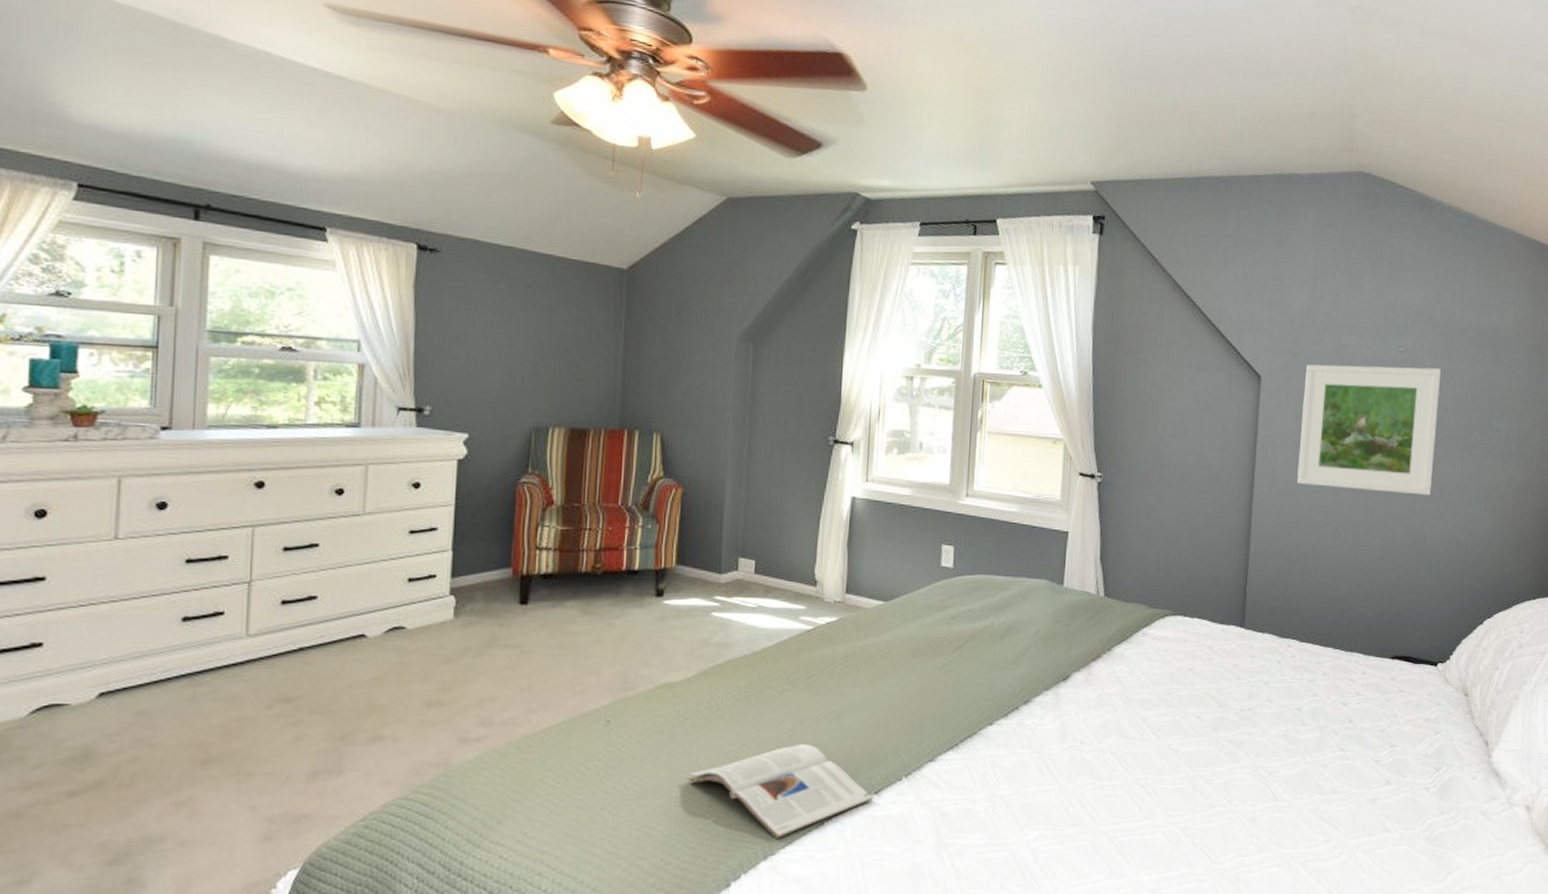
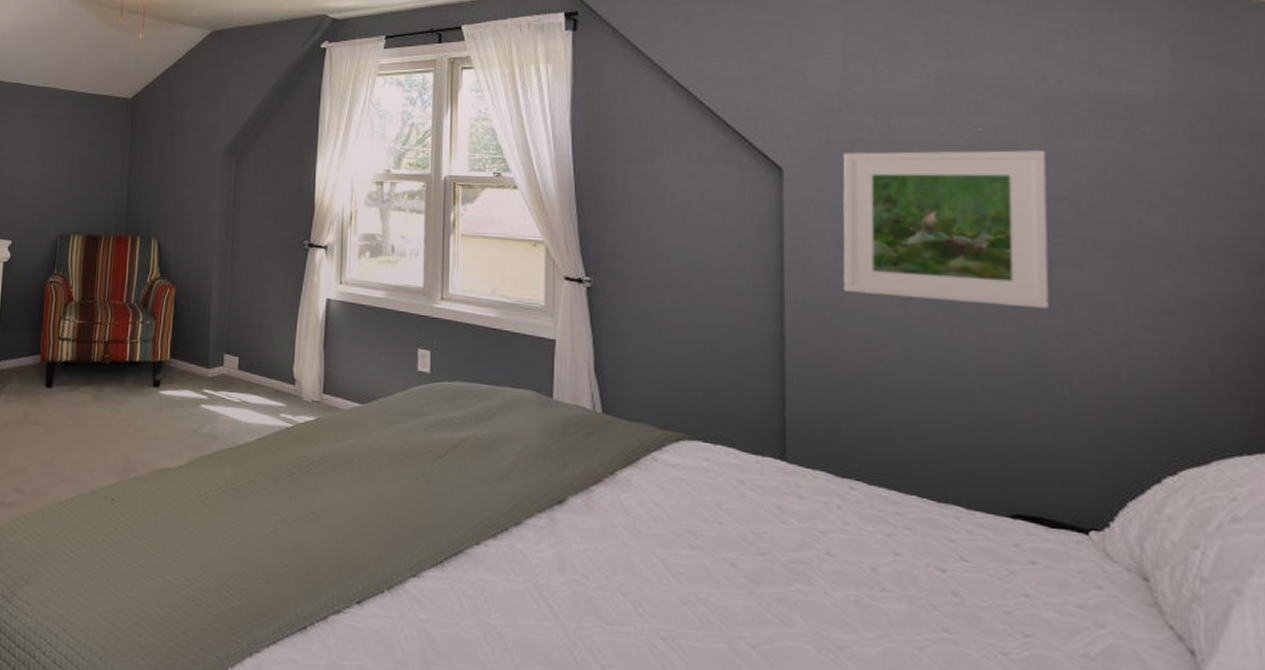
magazine: present [687,743,873,838] -> none [180,541,355,636]

